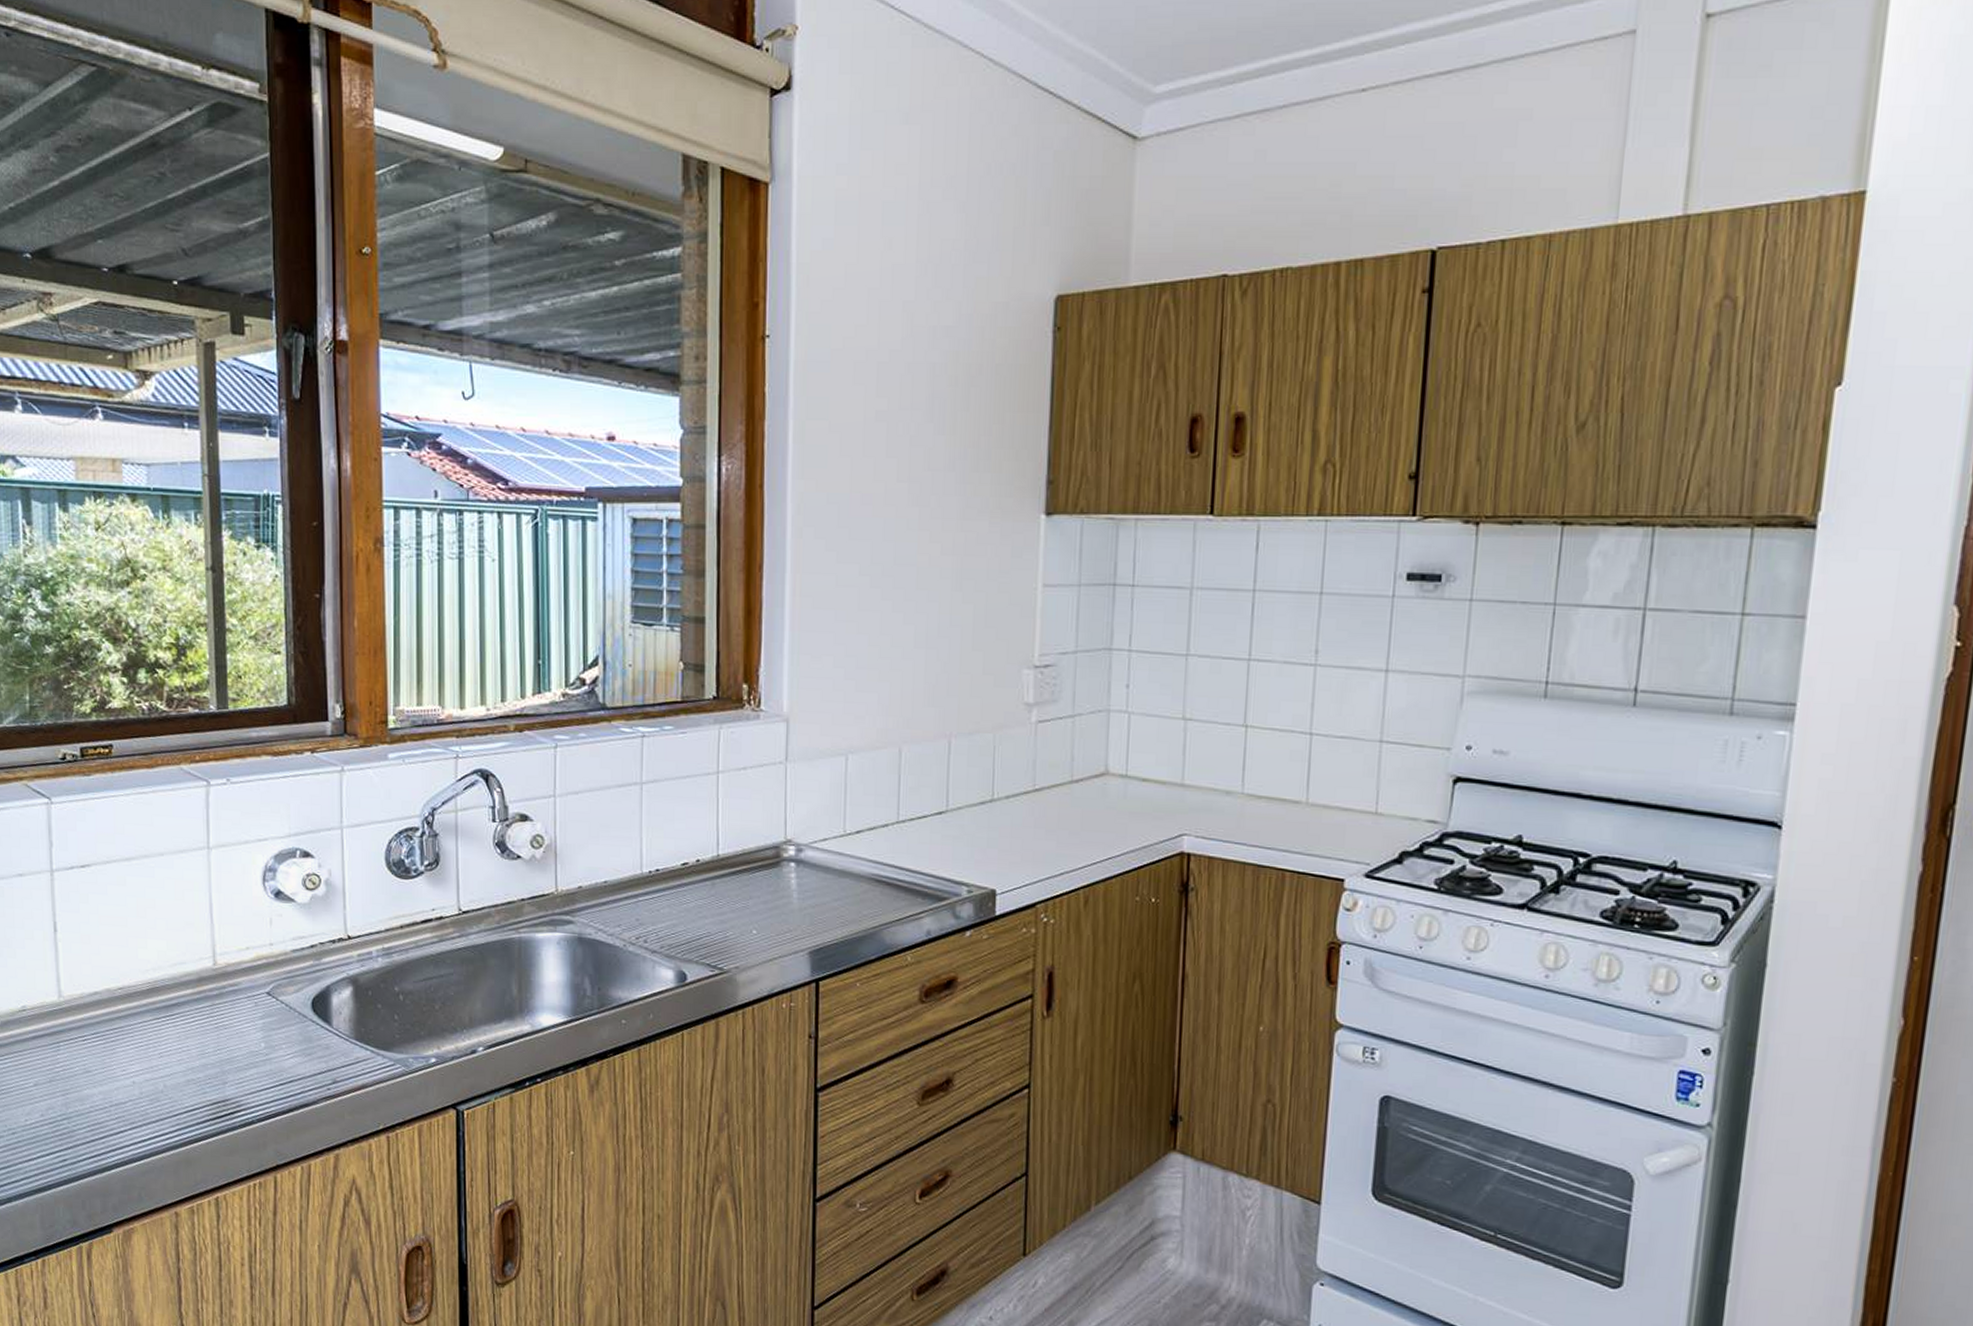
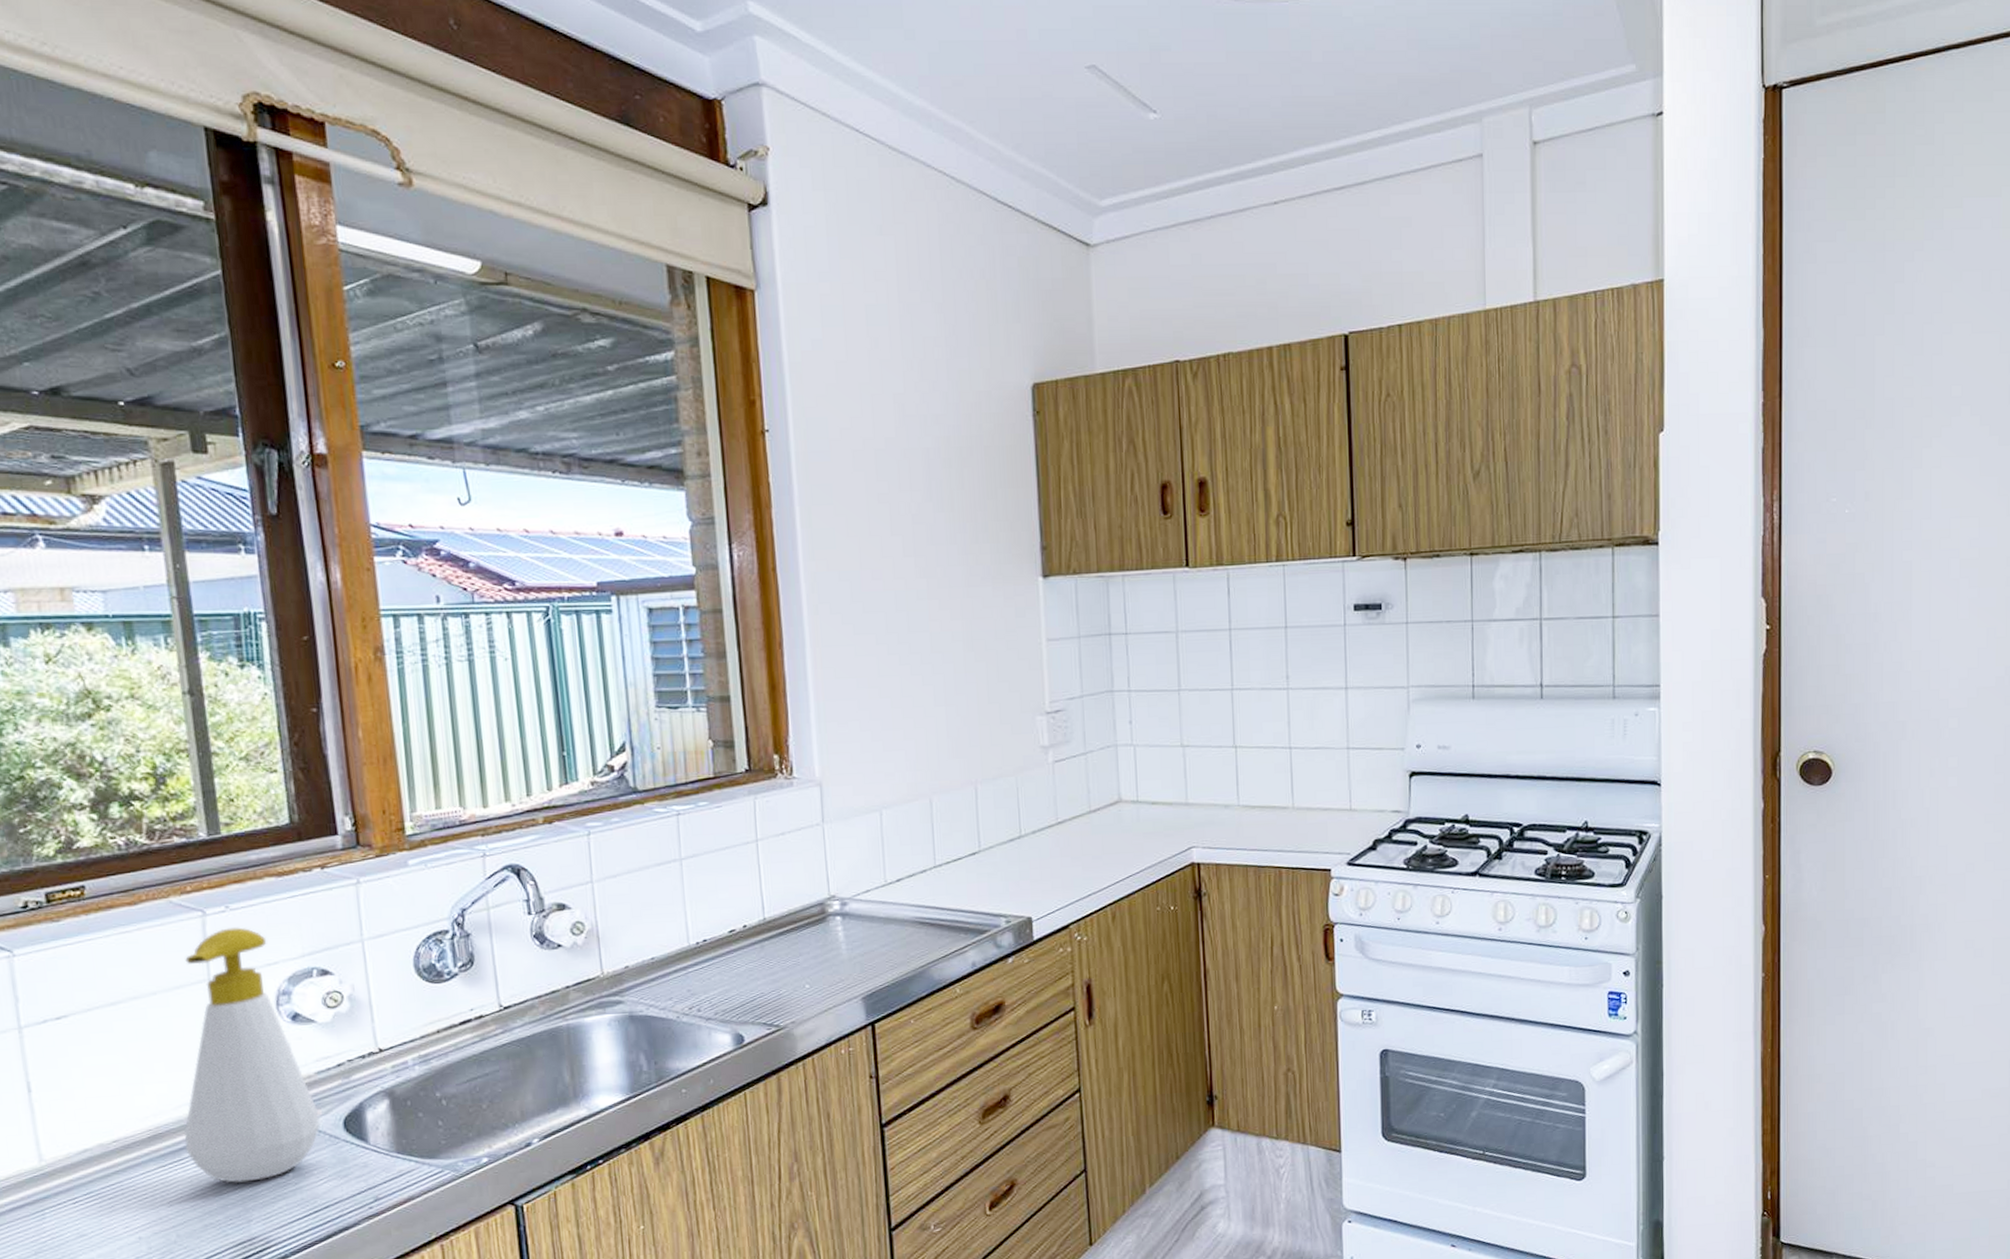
soap bottle: none [176,800,291,1046] -> present [184,927,320,1184]

